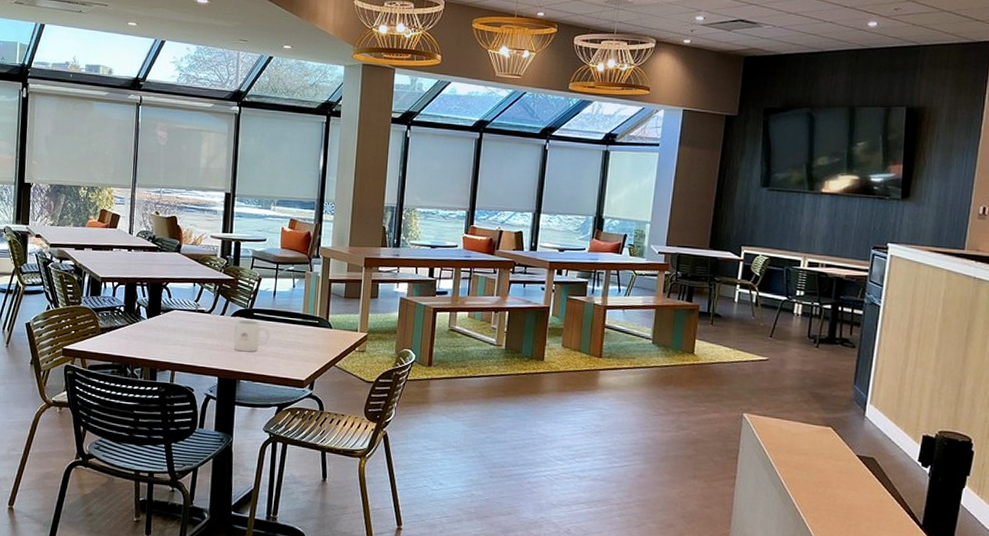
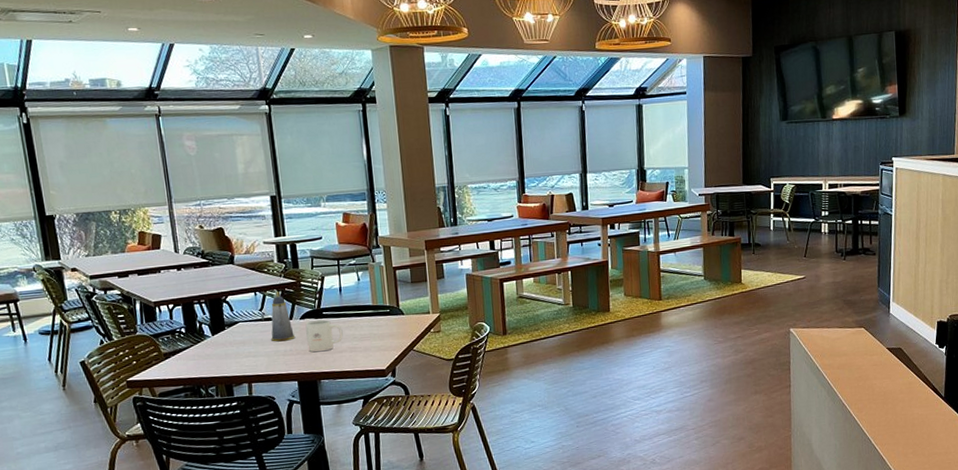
coffee pot: none [201,286,224,336] -> present [271,291,296,342]

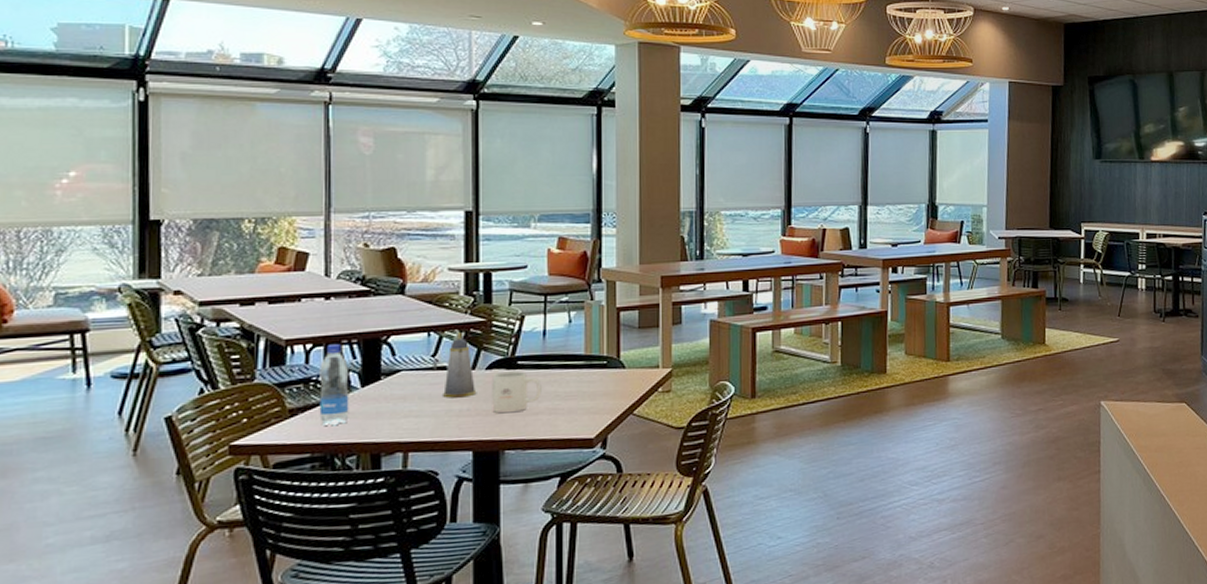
bottle: none [180,304,207,365] -> present [319,344,349,426]

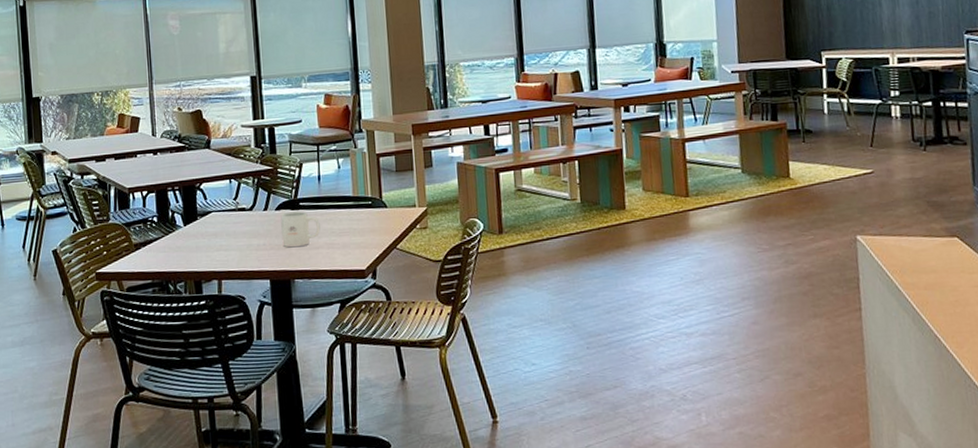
bottle: present [319,344,349,426] -> none [153,191,177,258]
coffee pot: present [443,332,477,398] -> none [244,179,270,235]

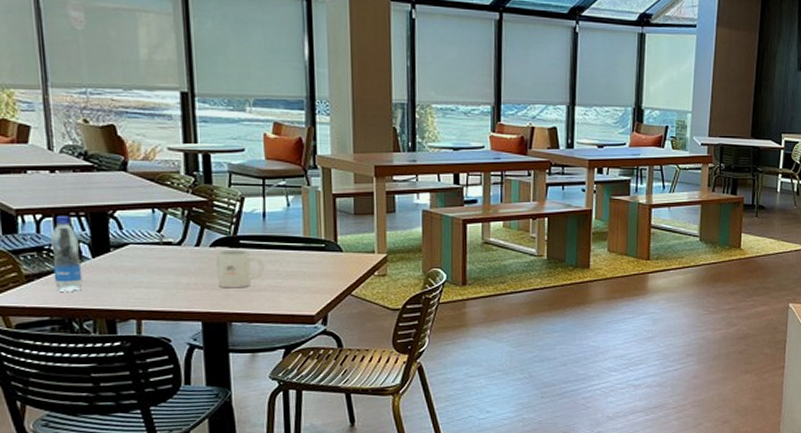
bottle: none [153,191,177,258] -> present [51,216,83,293]

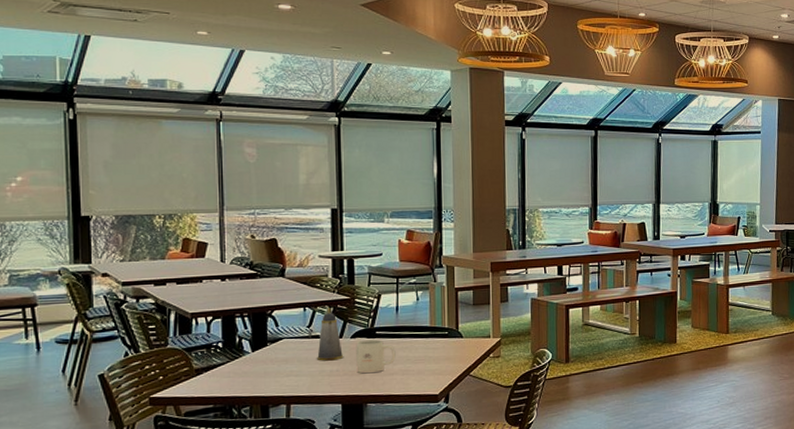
bottle: present [51,216,83,293] -> none [218,317,243,383]
coffee pot: none [170,210,203,272] -> present [317,308,344,361]

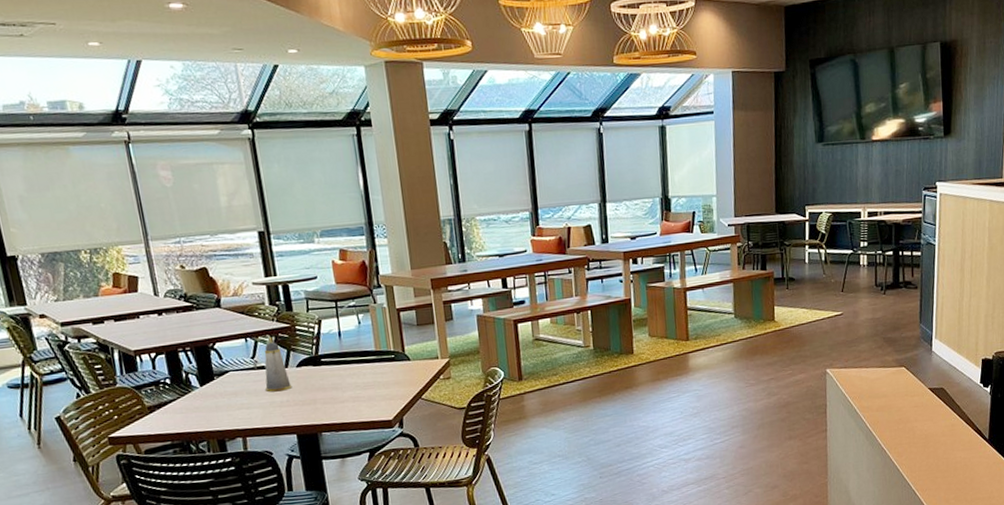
mug: present [356,339,396,374] -> none [303,367,345,403]

